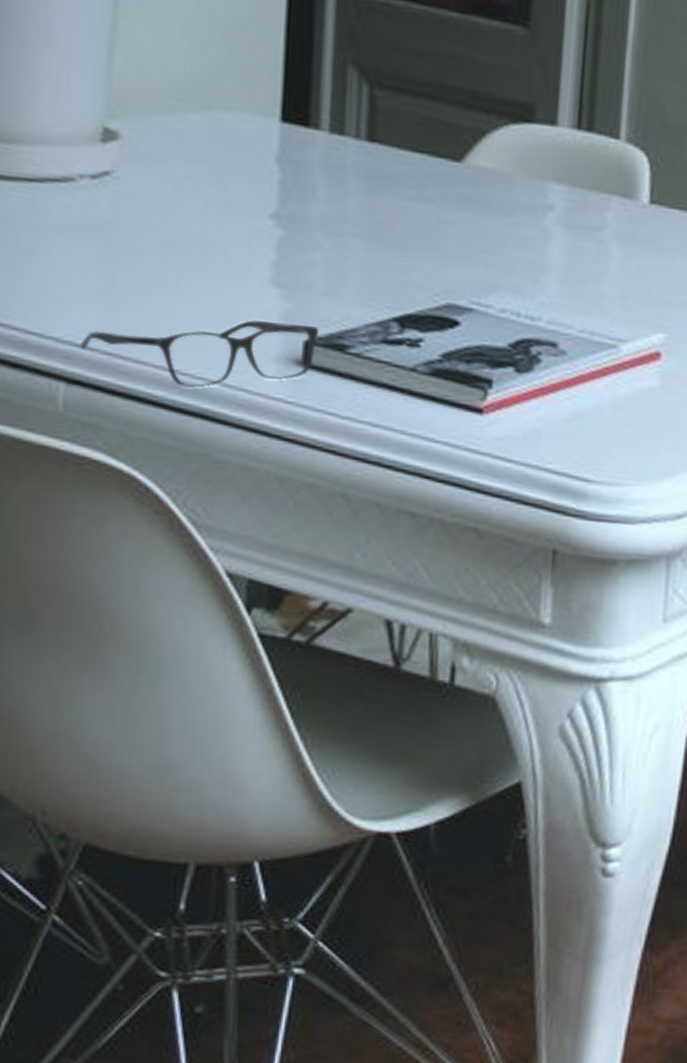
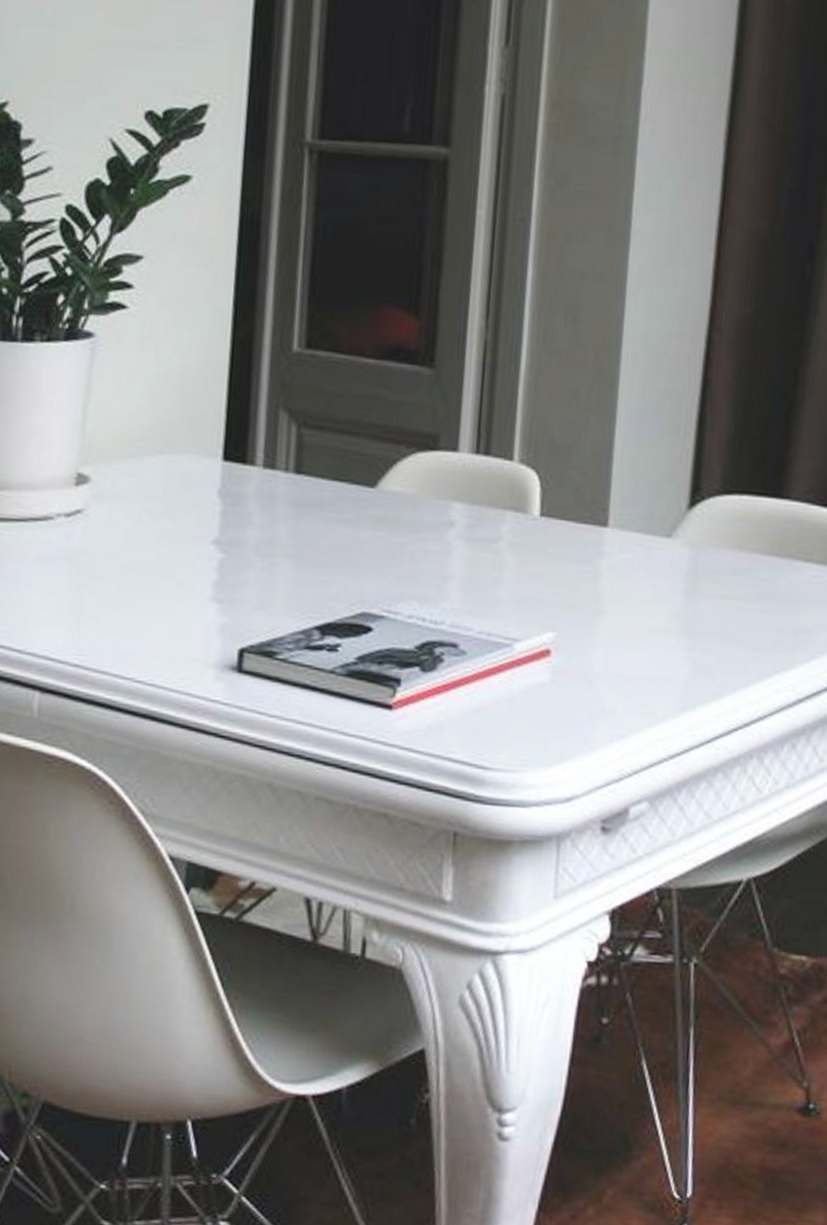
eyeglasses: present [80,320,318,388] -> none [53,633,251,693]

